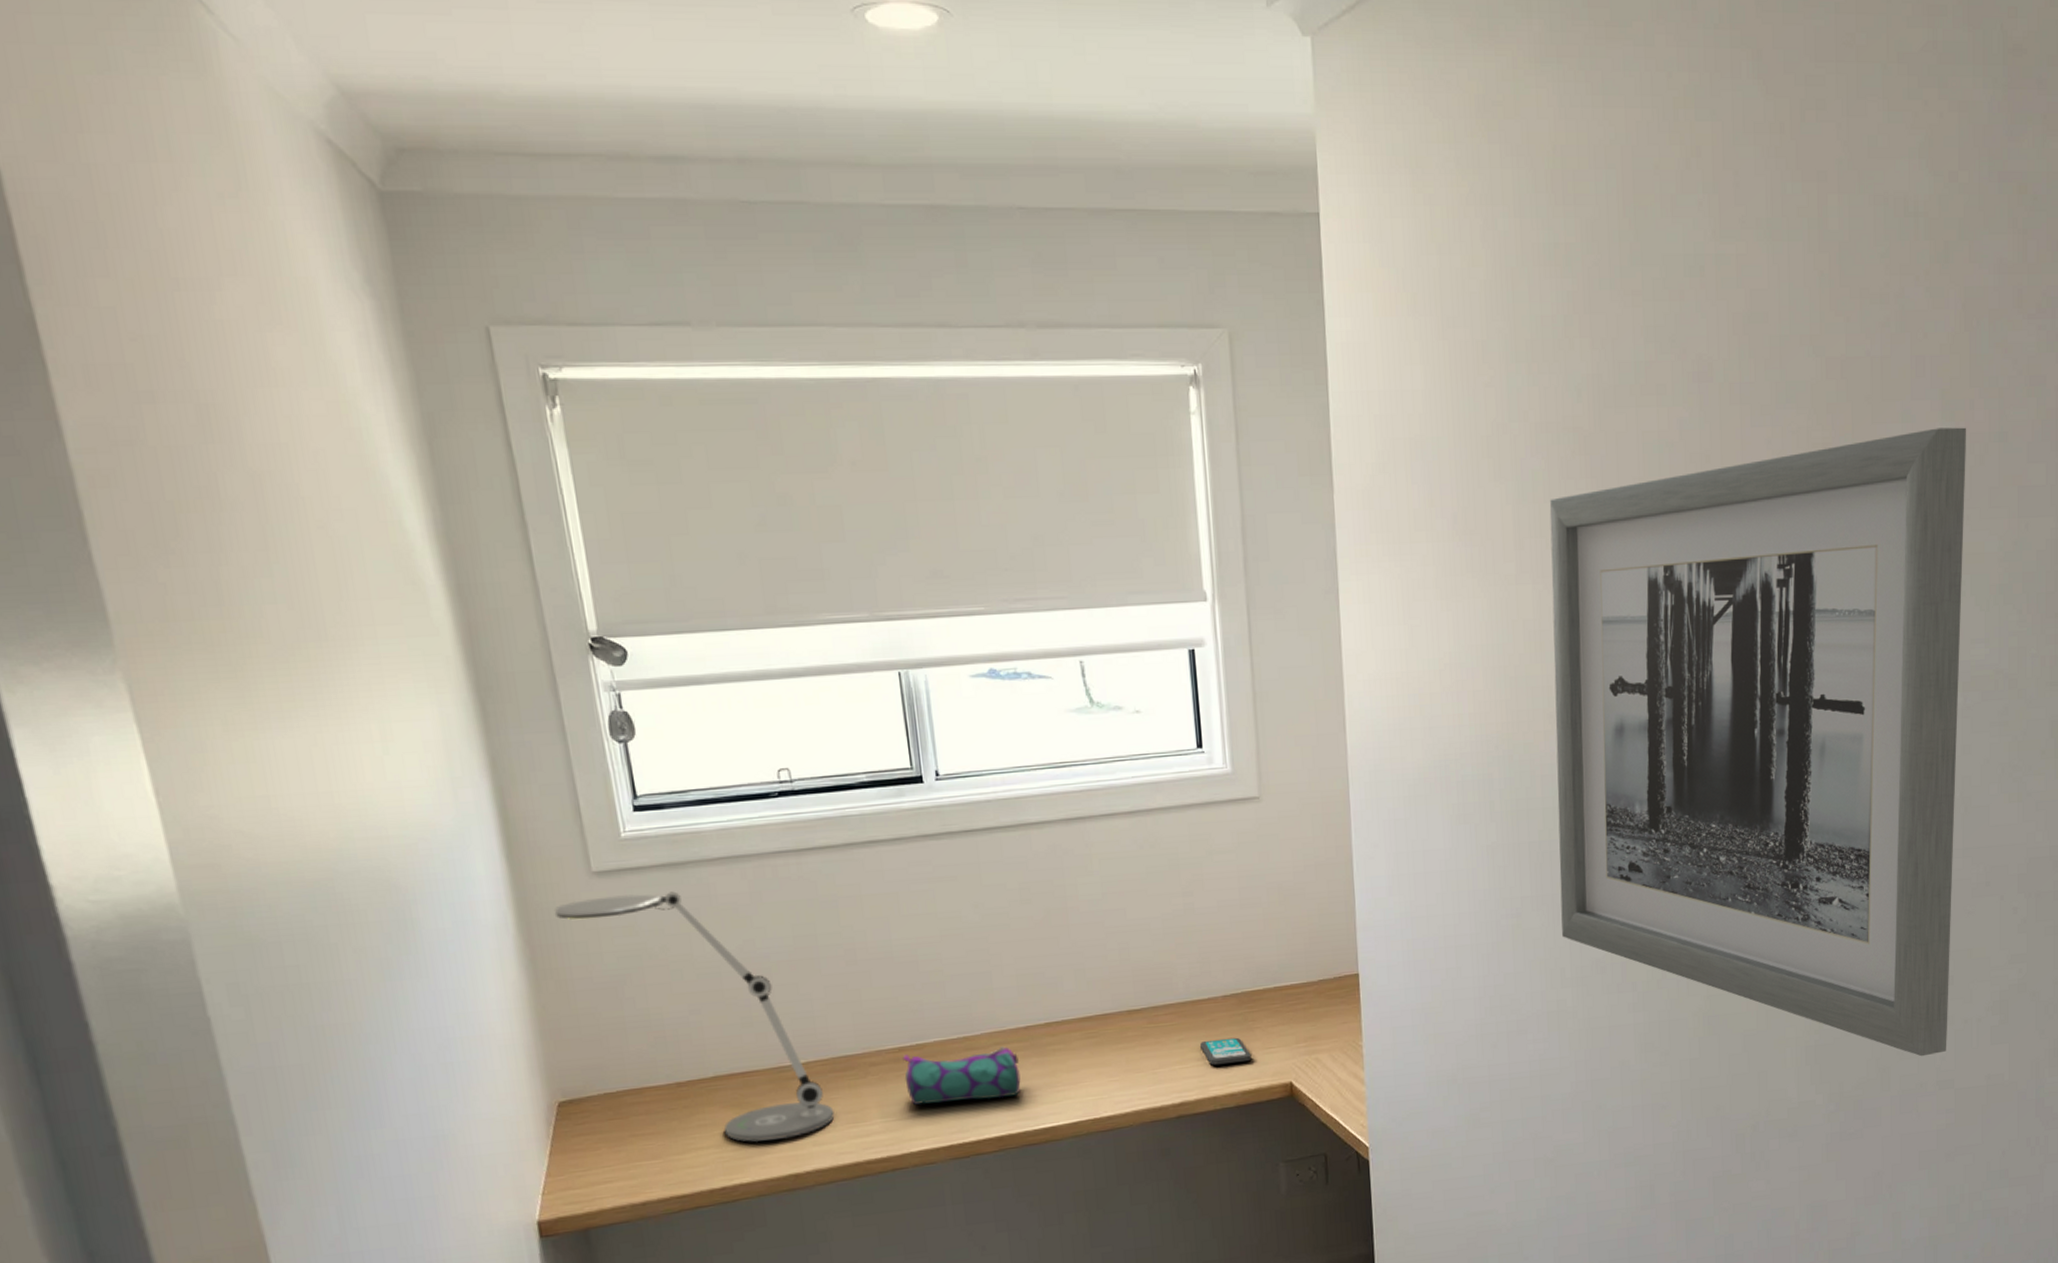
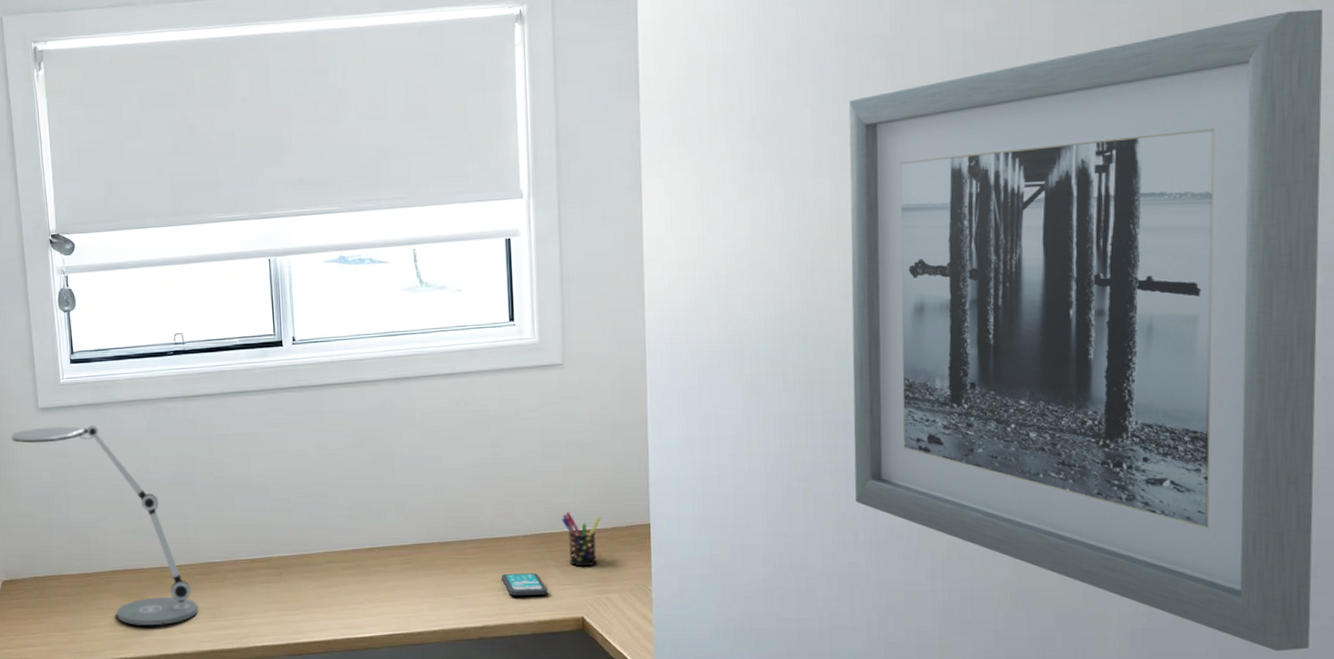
pencil case: present [902,1046,1021,1105] -> none [253,565,347,609]
pen holder: none [1264,965,1307,1027] -> present [562,511,601,567]

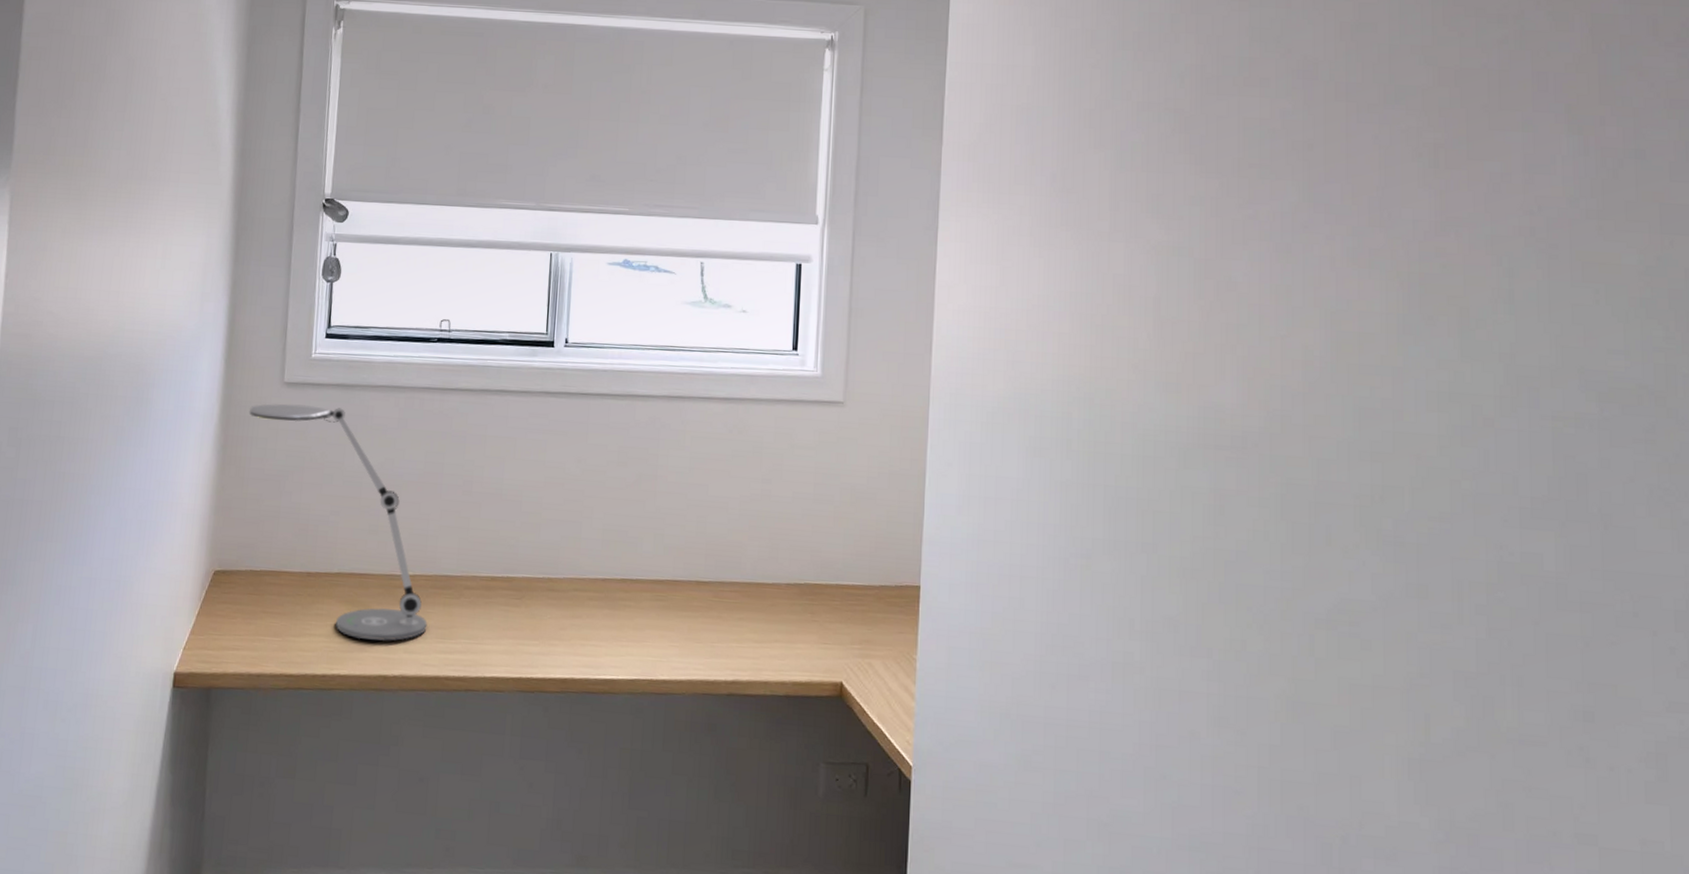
smartphone: present [502,573,547,596] -> none [759,624,806,653]
pen holder: present [562,511,601,567] -> none [828,562,870,626]
wall art: present [848,9,1324,652] -> none [1134,139,1598,800]

